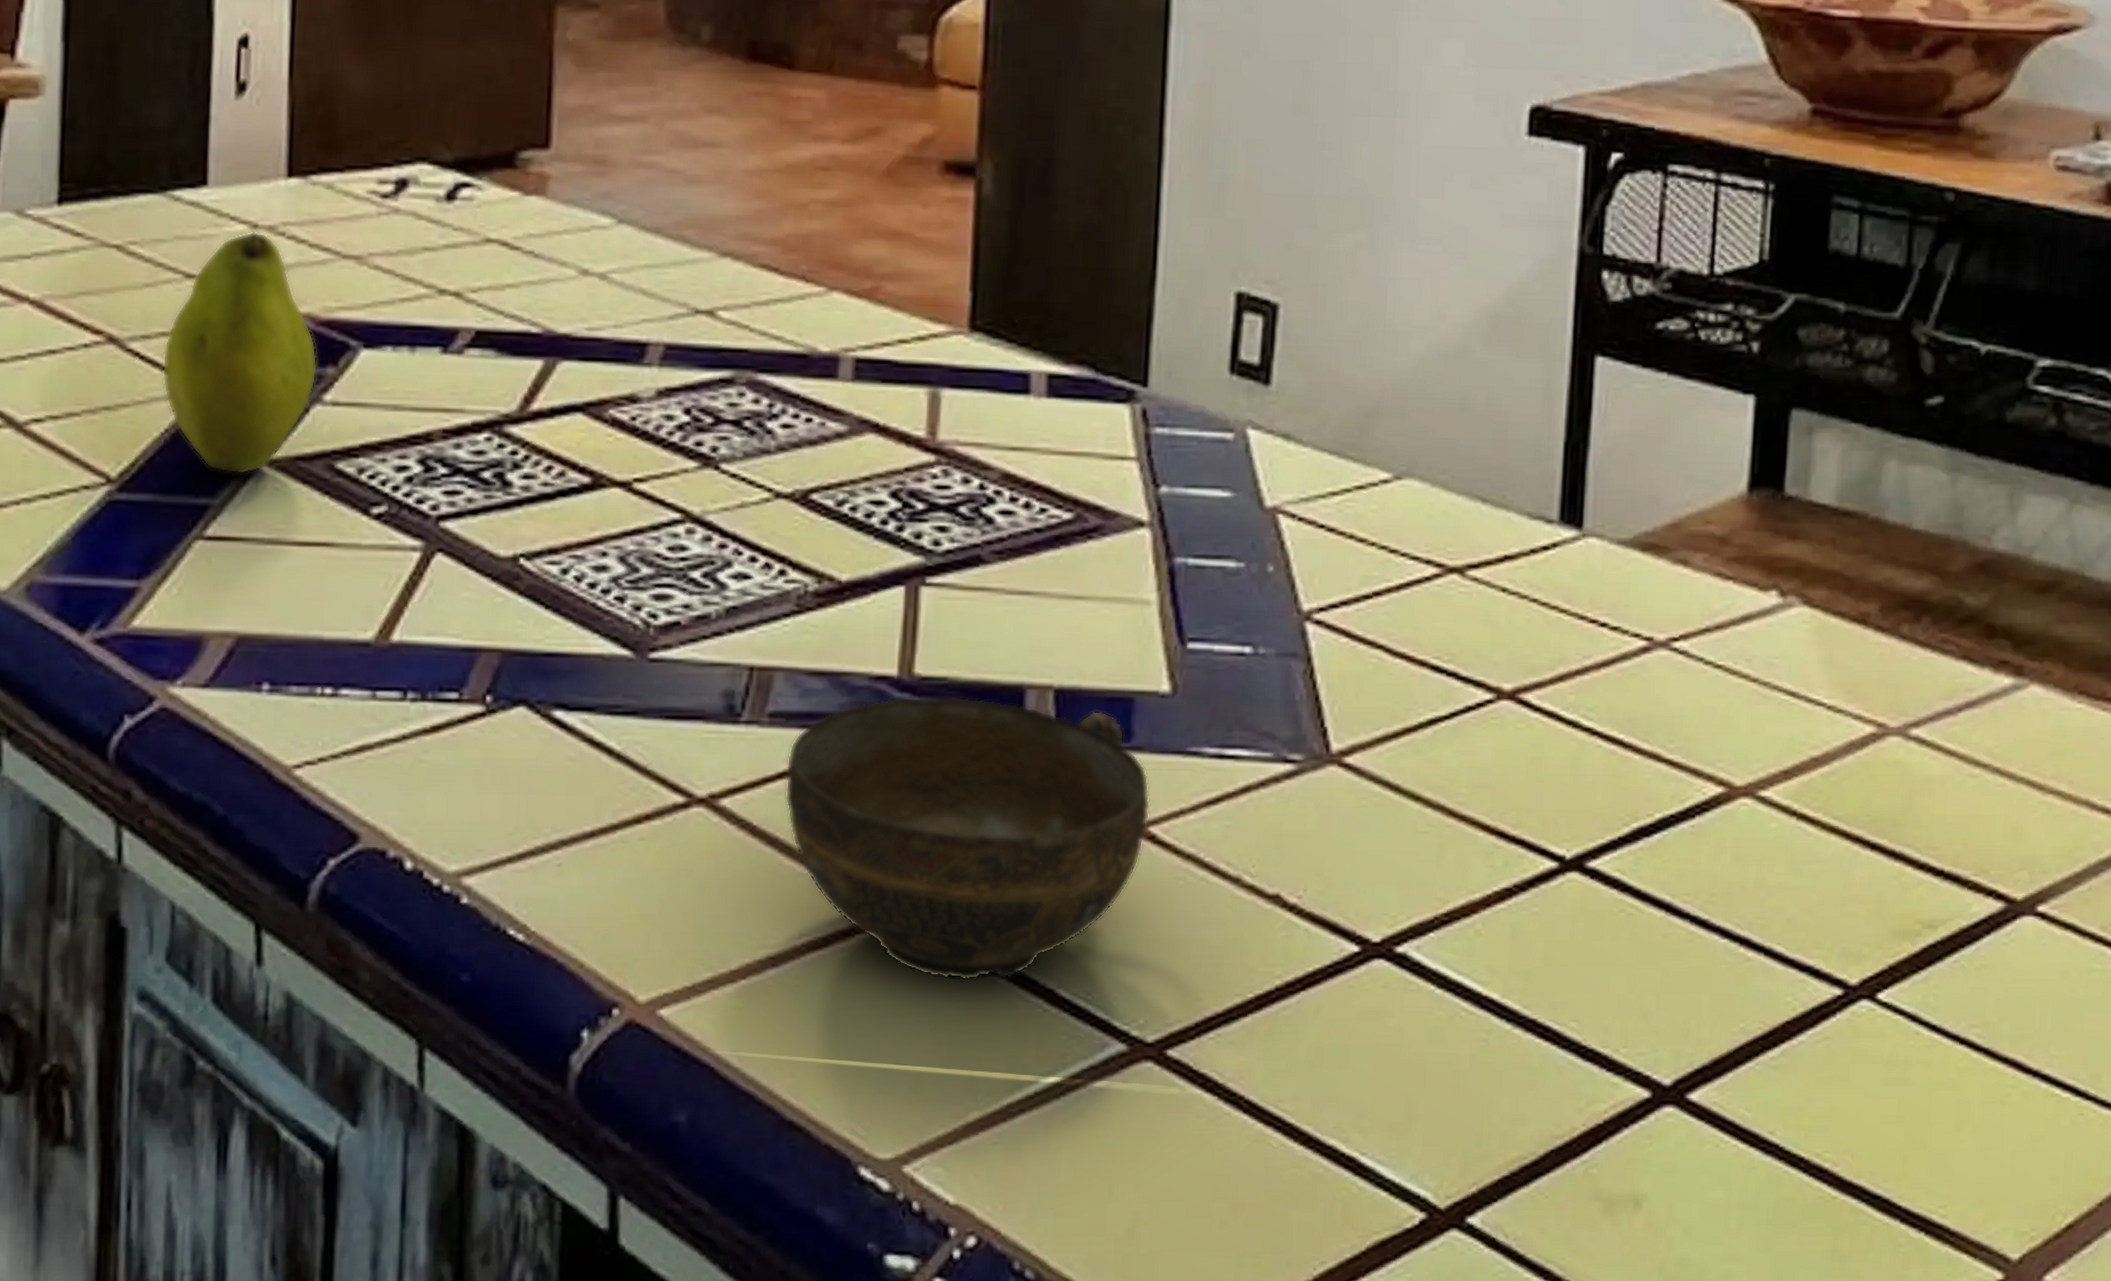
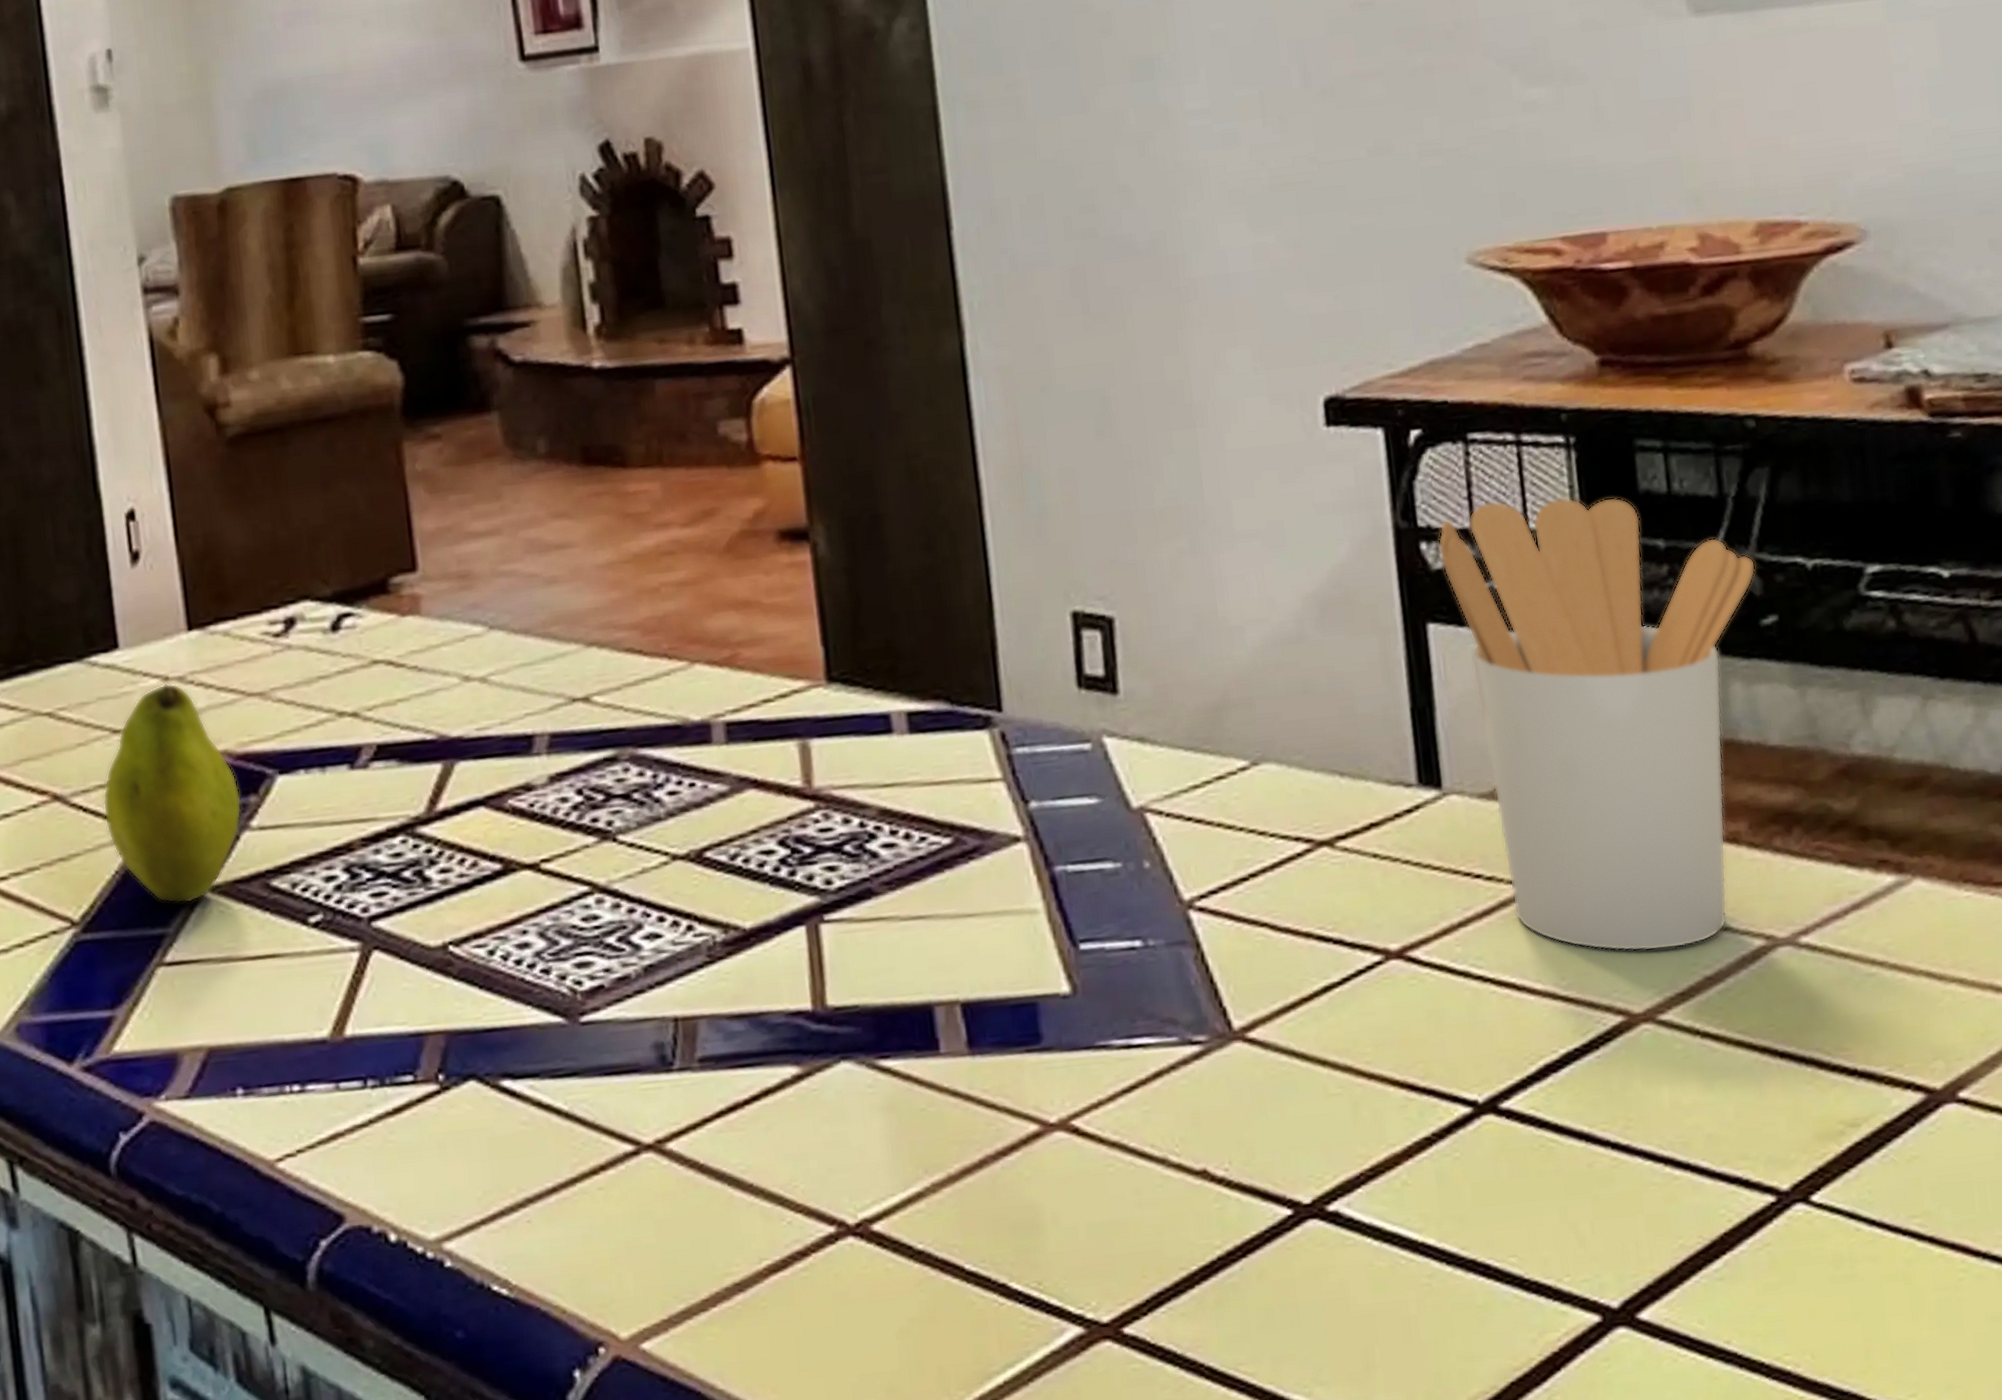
cup: present [785,696,1151,981] -> none [722,1018,1071,1286]
utensil holder: none [1620,238,1931,725] -> present [1438,497,1756,952]

